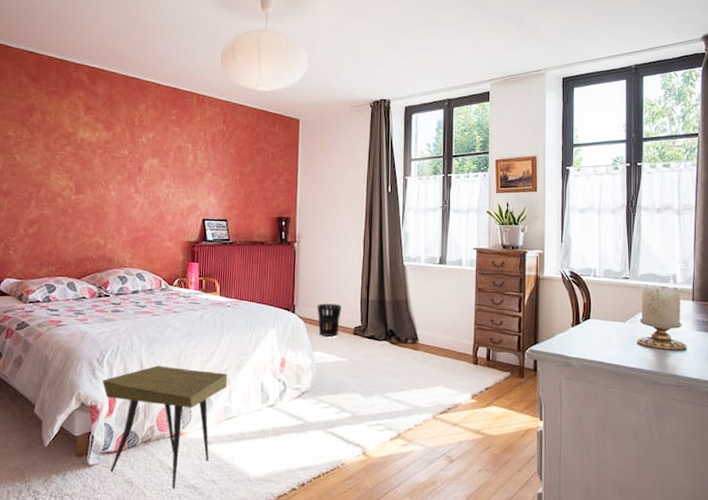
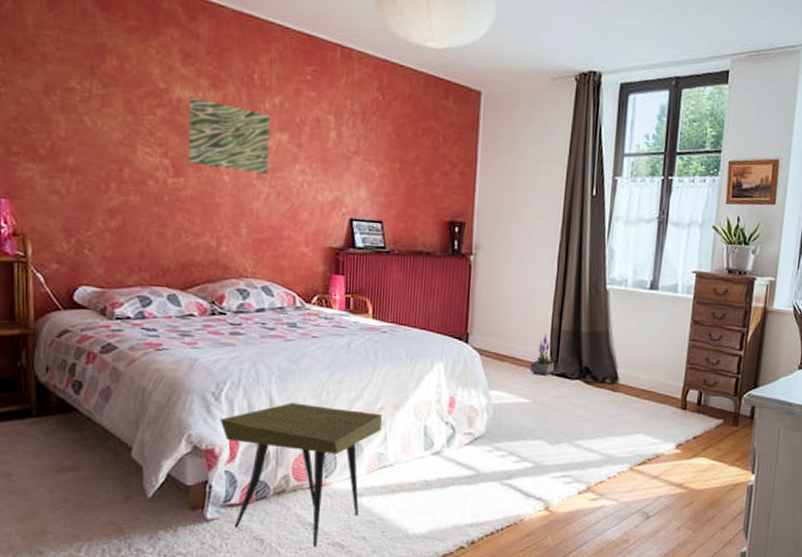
wall art: none [86,137,145,189] -> present [188,97,270,175]
wastebasket: present [317,303,342,336] -> none [496,332,527,373]
potted plant: none [345,303,365,338] -> present [530,334,555,376]

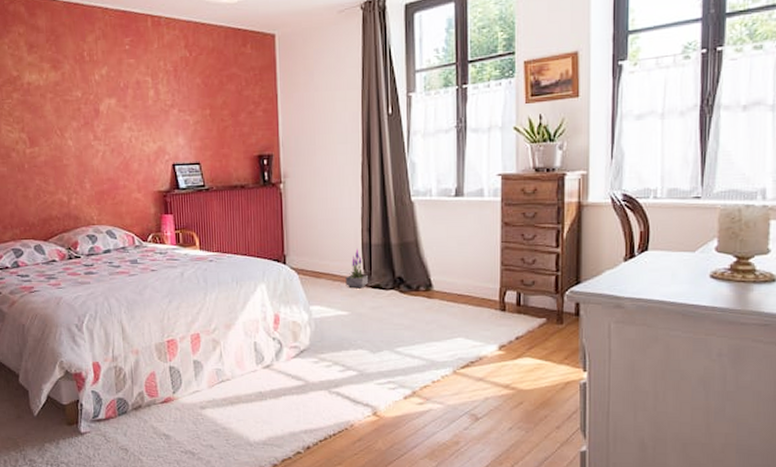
wall art: present [188,97,270,175] -> none [35,79,102,136]
side table: present [220,402,382,548] -> none [84,329,217,456]

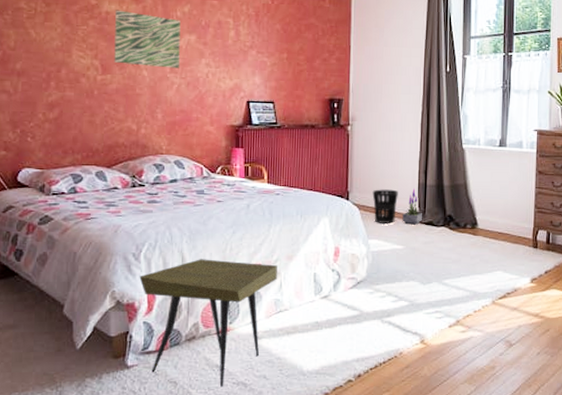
wall art: none [35,79,102,136] -> present [114,10,181,69]
side table: none [84,329,217,456] -> present [139,259,277,388]
wastebasket: none [311,251,340,288] -> present [372,189,398,223]

